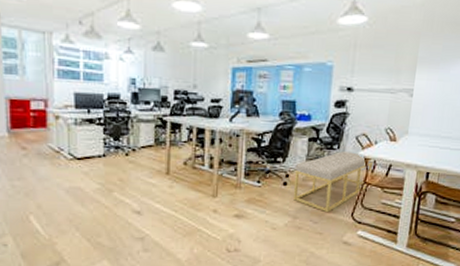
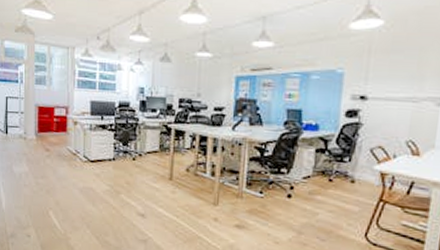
bench: present [292,152,373,213] -> none [297,165,391,231]

